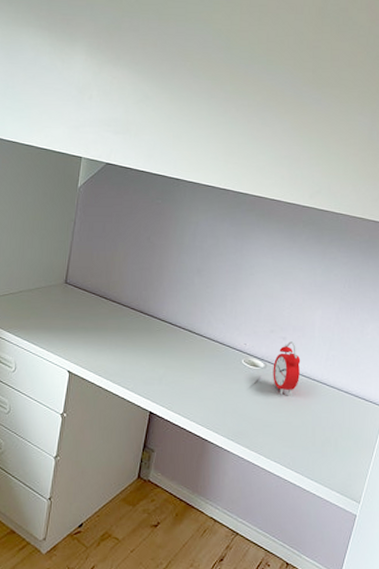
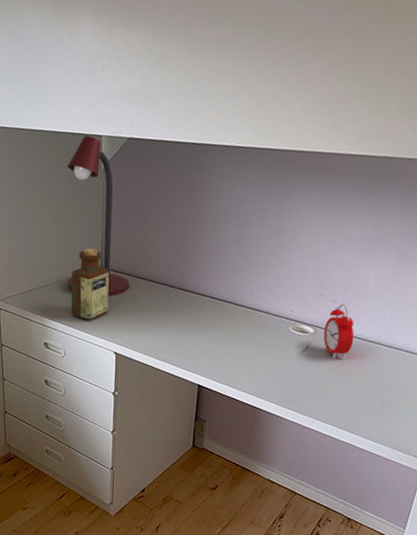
desk lamp: none [28,155,92,312] -> present [67,135,130,296]
bottle: none [28,262,72,336] -> present [71,248,109,321]

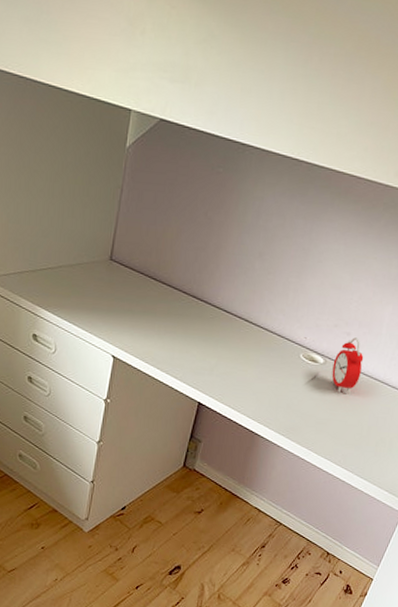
desk lamp: present [67,135,130,296] -> none [68,106,140,293]
bottle: present [71,248,109,321] -> none [69,234,118,317]

